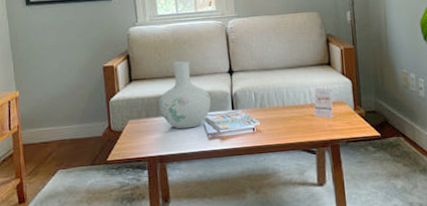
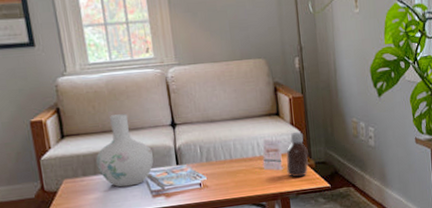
bottle: none [337,81,359,126] -> present [286,131,309,178]

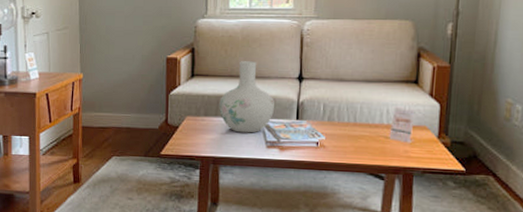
bottle: present [286,131,309,178] -> none [416,104,445,155]

